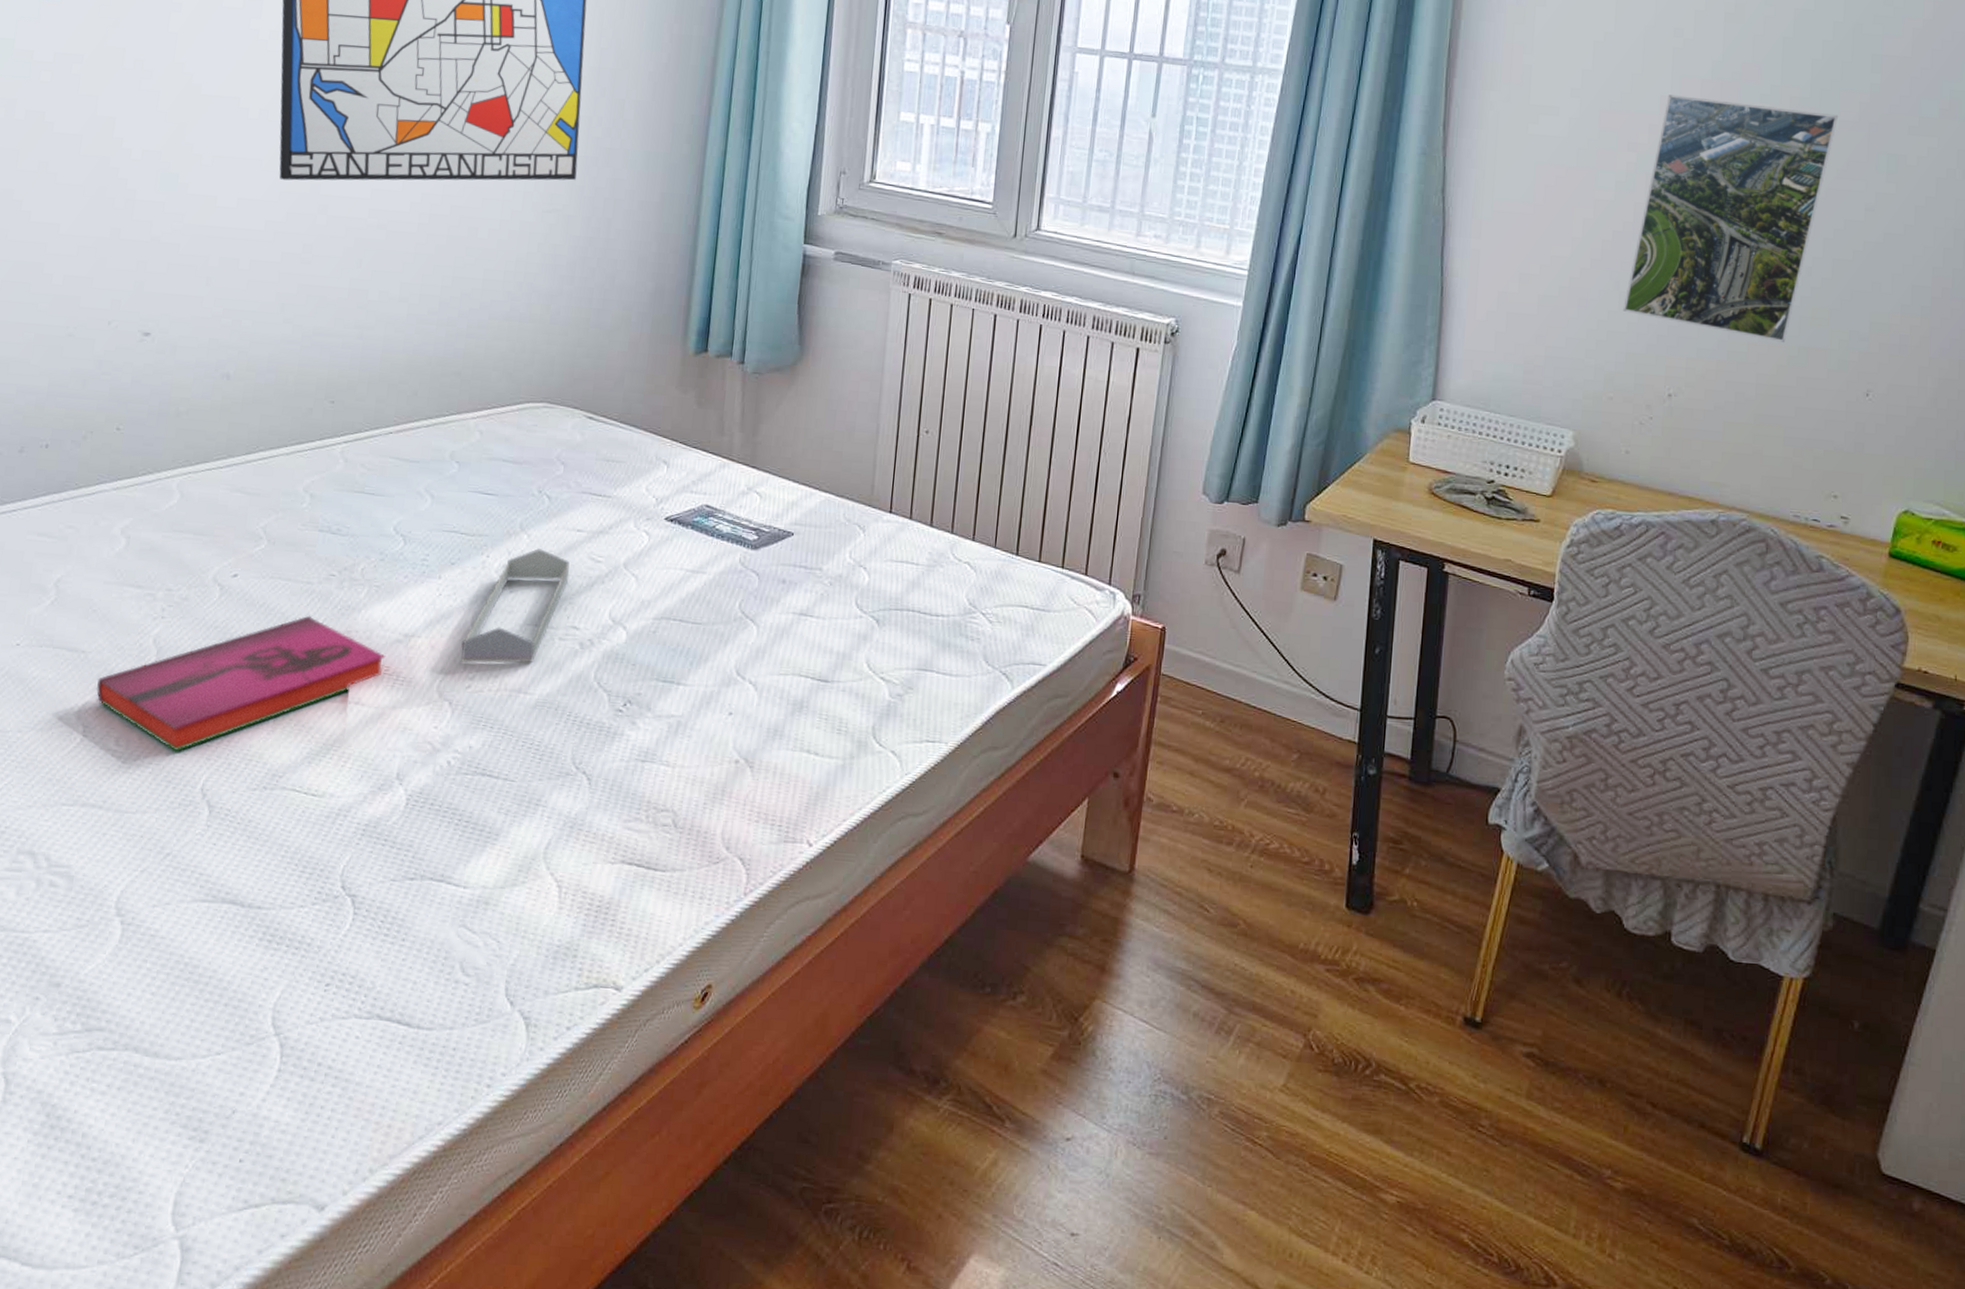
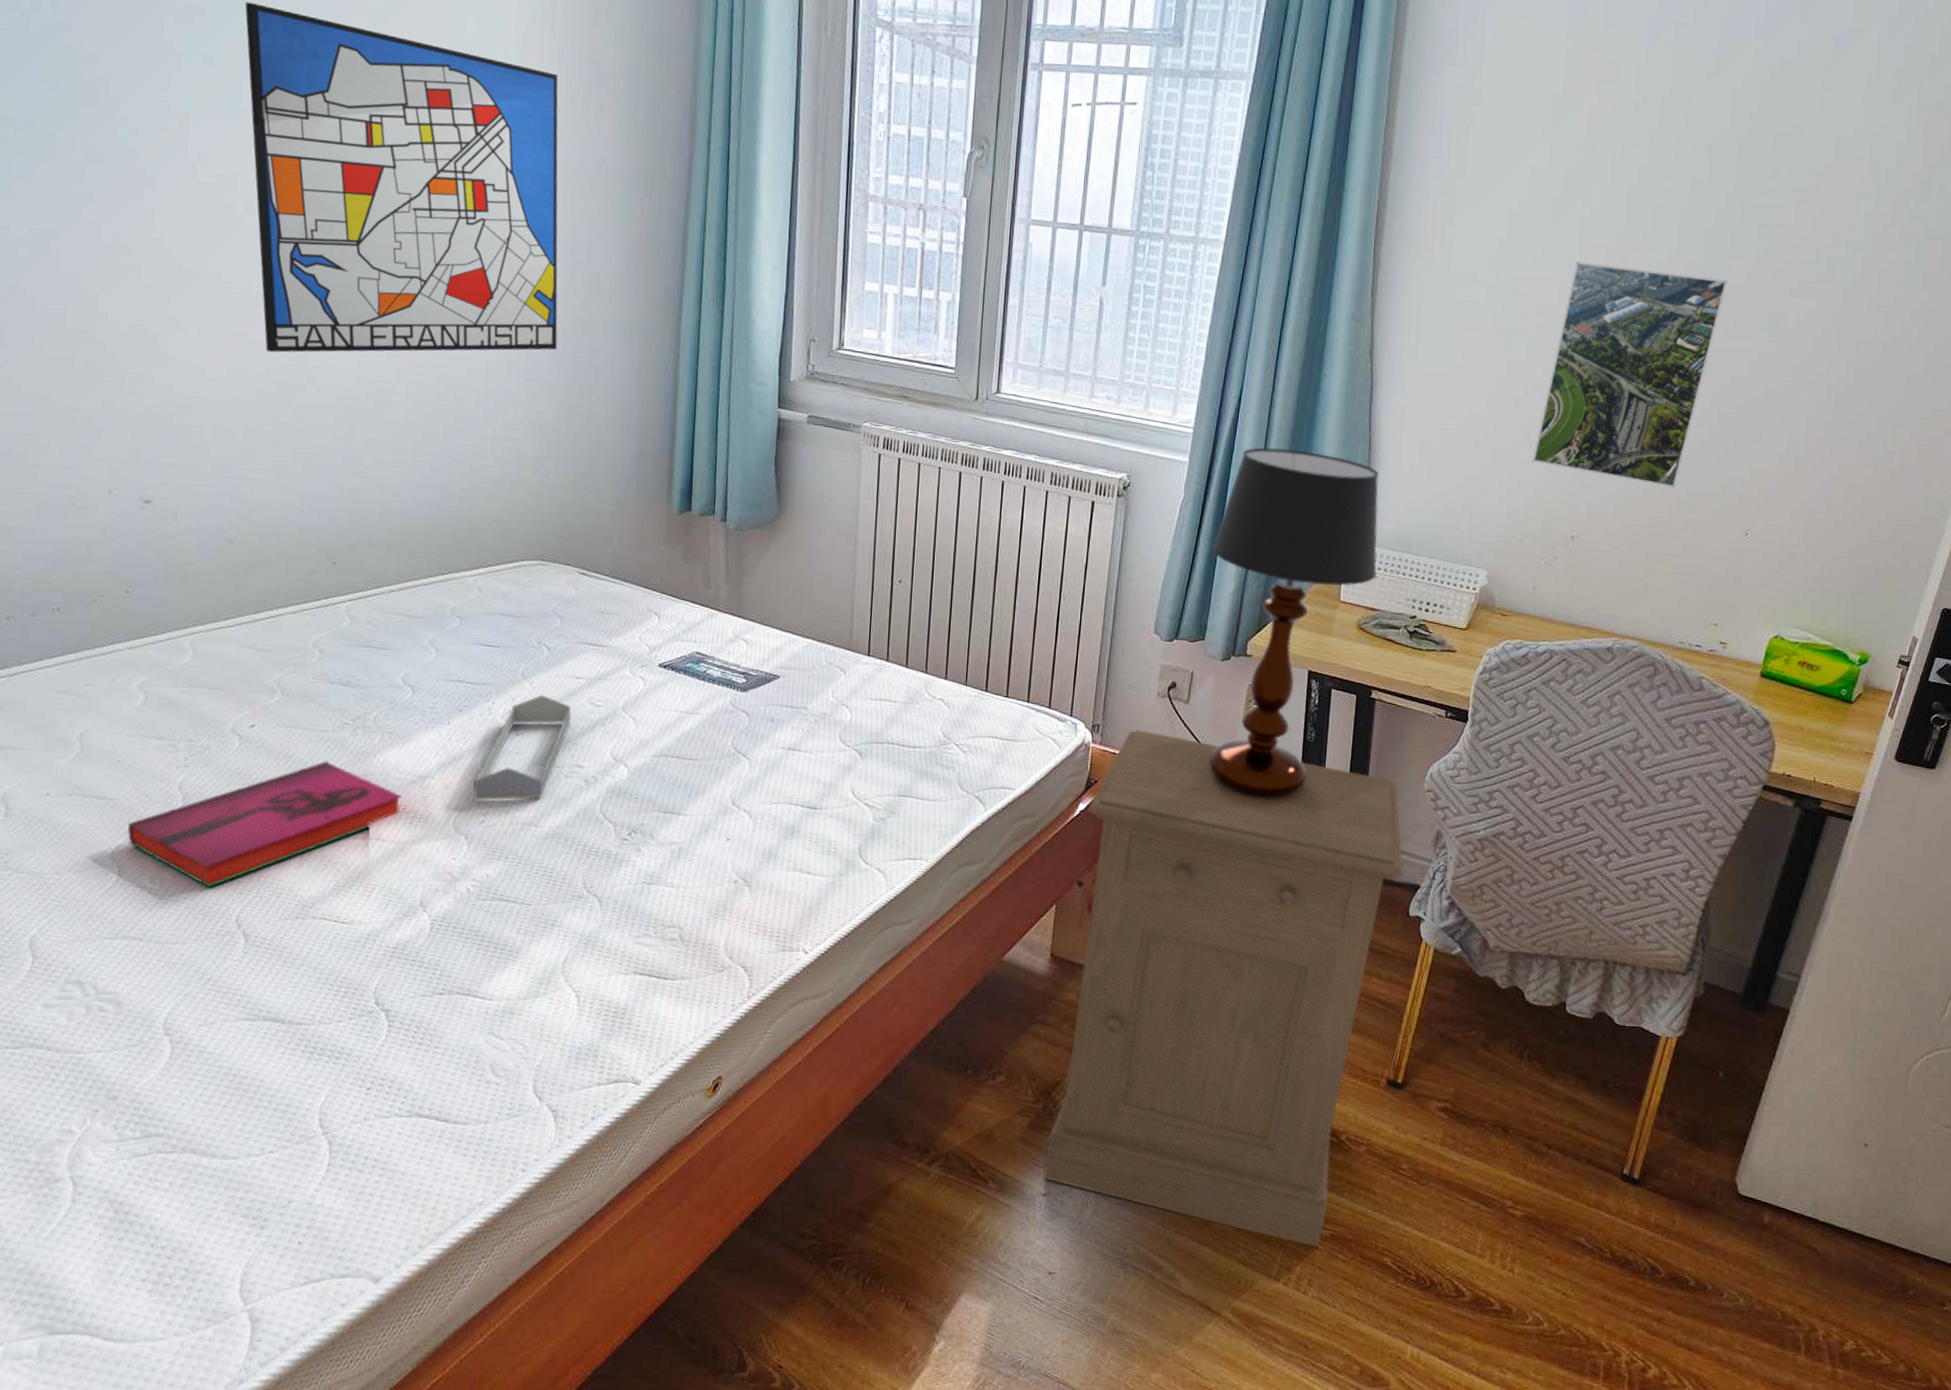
cabinet: none [1067,601,1481,1217] -> present [1043,729,1403,1247]
table lamp: none [1261,292,1452,683] -> present [1209,447,1379,798]

